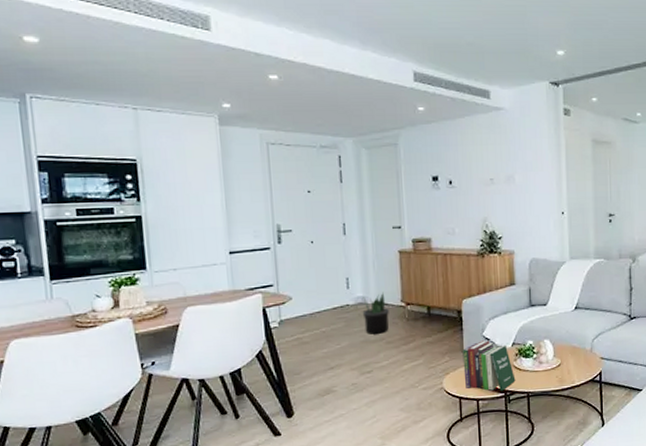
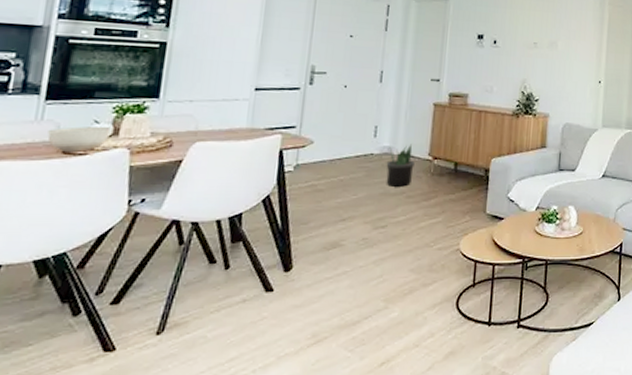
bowl: none [60,300,112,327] -> present [47,127,111,153]
books: present [462,340,516,391] -> none [482,202,536,257]

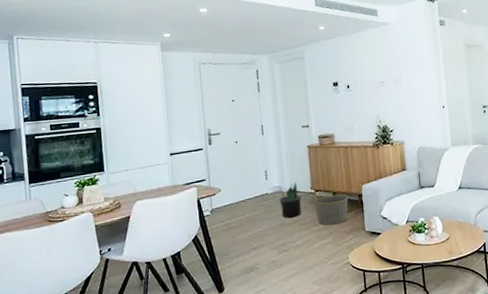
bowl: present [47,127,111,153] -> none [36,198,77,221]
basket: none [428,165,473,202] -> present [313,194,349,226]

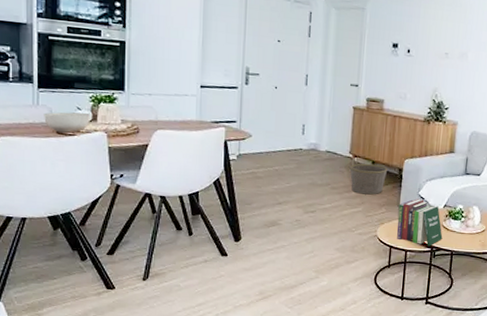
bowl: none [36,198,77,221] -> present [44,112,90,134]
planter: present [279,181,301,218] -> none [313,142,337,179]
books: none [364,219,411,264] -> present [396,199,443,246]

